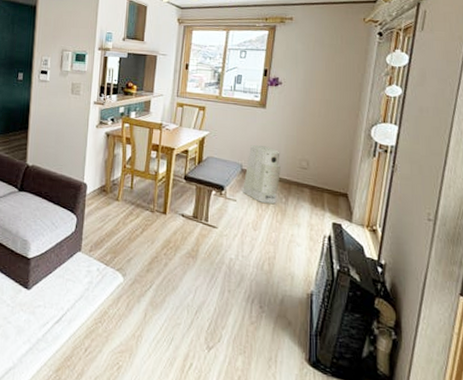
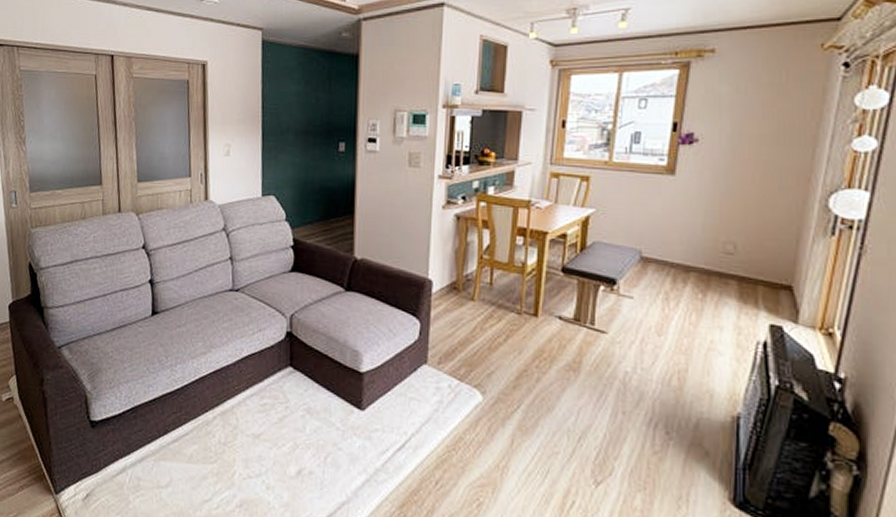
air purifier: present [243,145,280,204] -> none [642,225,696,301]

